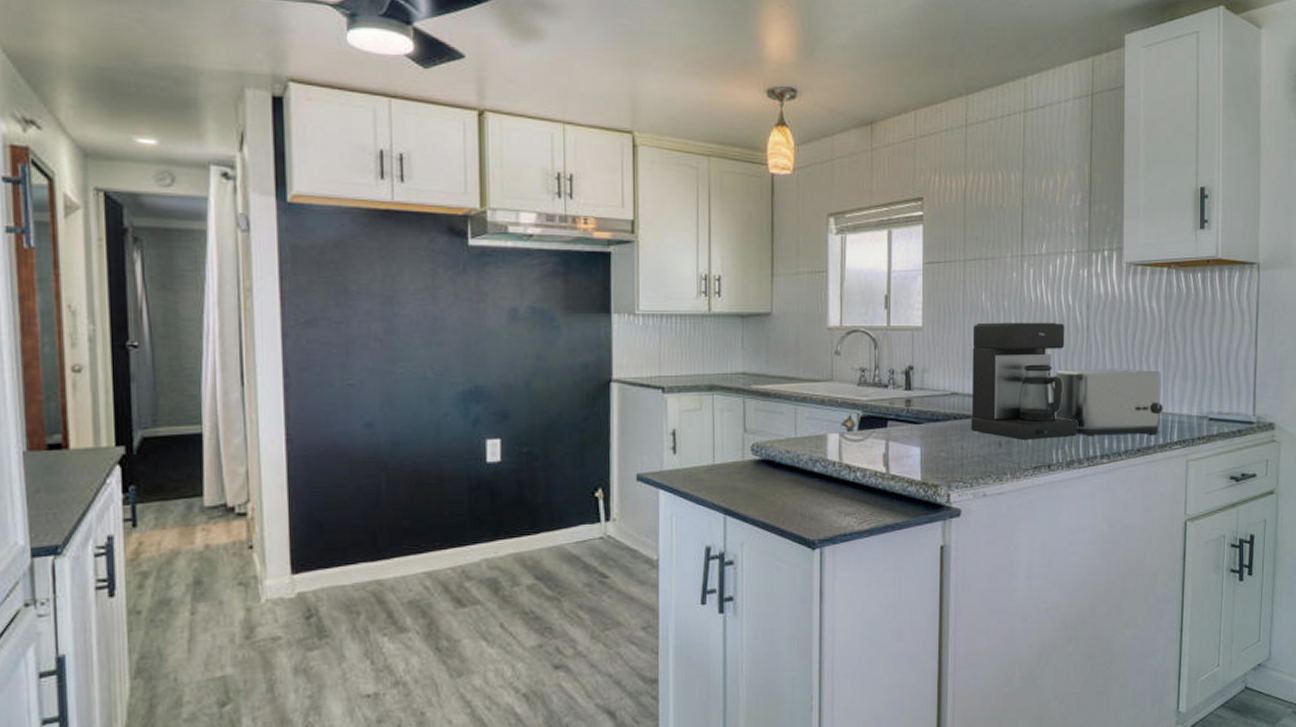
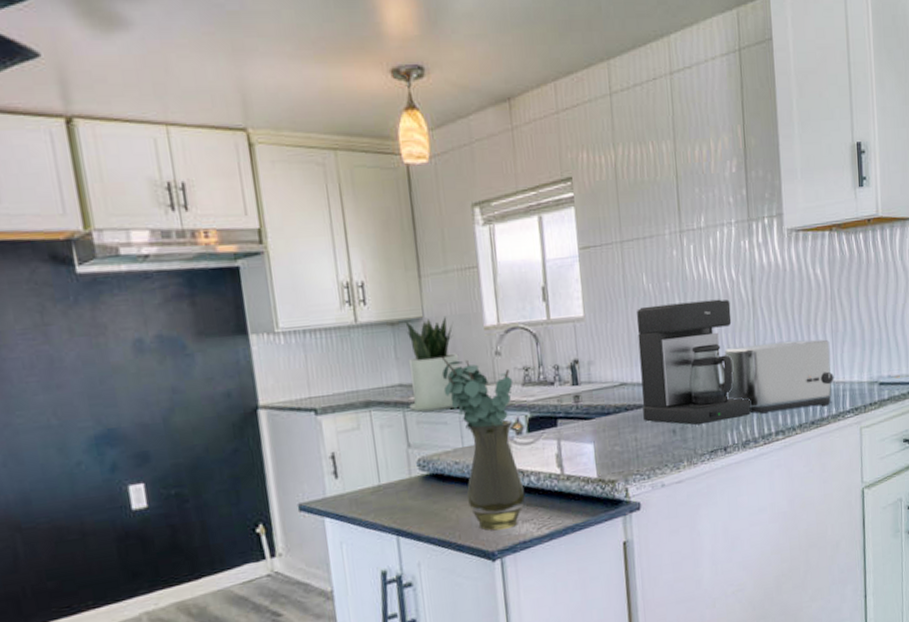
planter: none [749,315,801,401] -> present [405,317,460,413]
vase: none [783,351,850,520] -> present [441,357,525,531]

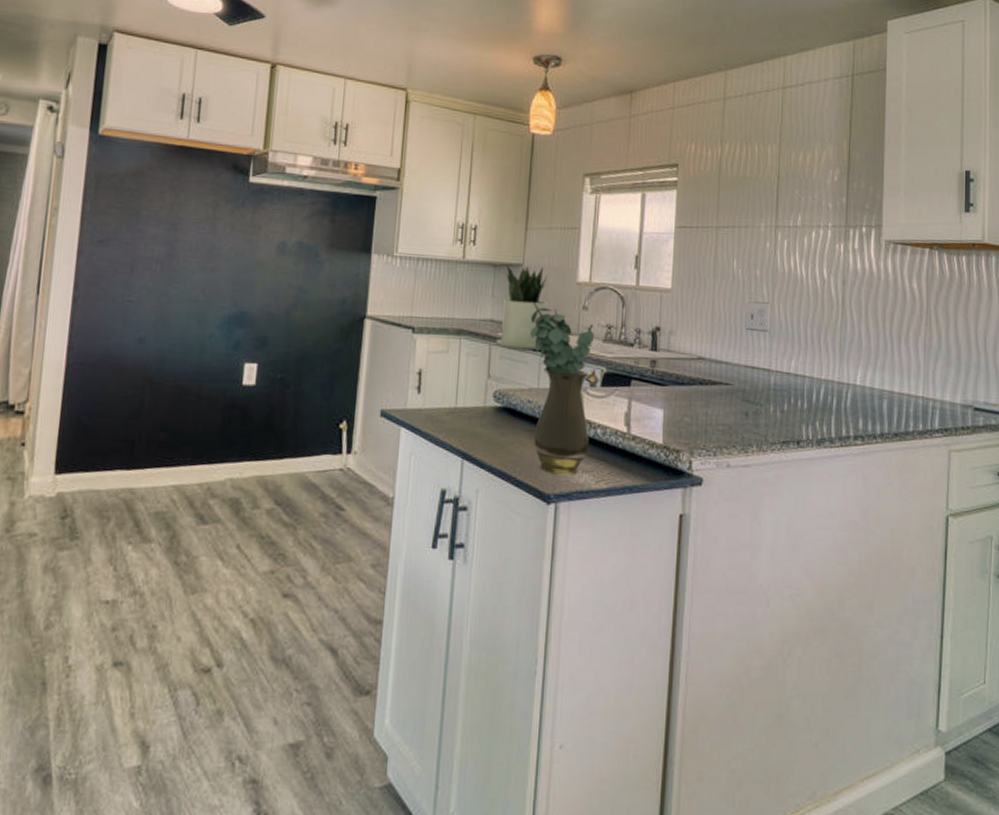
coffee maker: present [636,299,751,426] -> none [717,289,830,414]
toaster: present [724,339,834,414] -> none [806,343,924,420]

